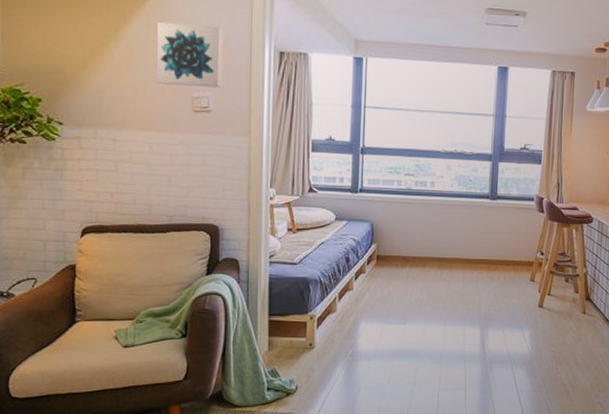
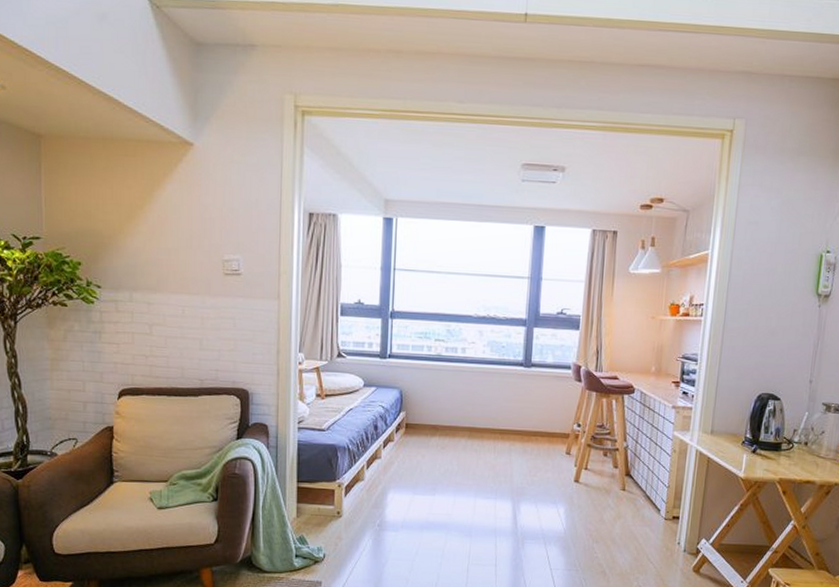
wall art: present [156,22,223,88] -> none [189,185,253,250]

